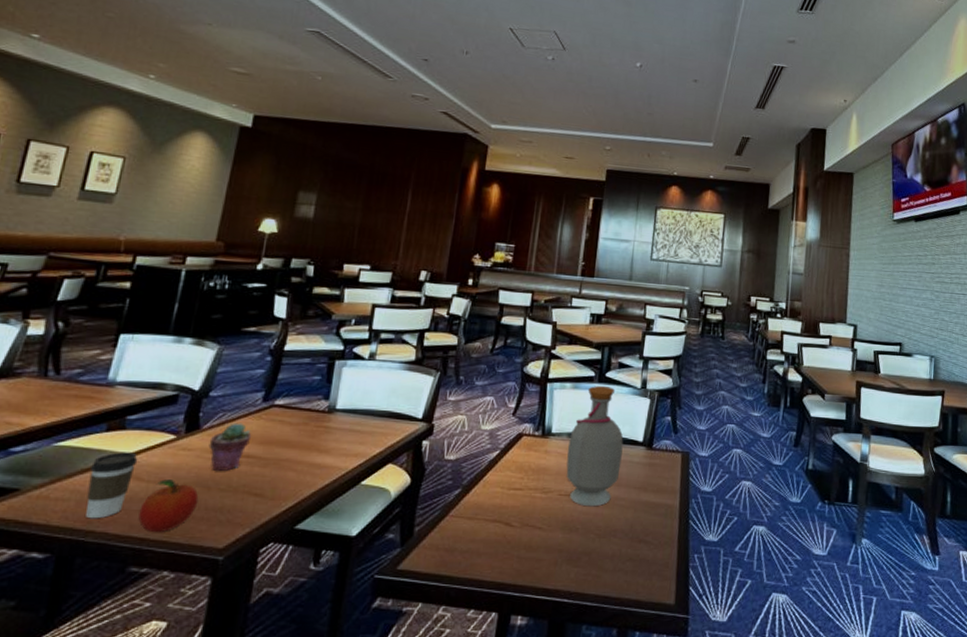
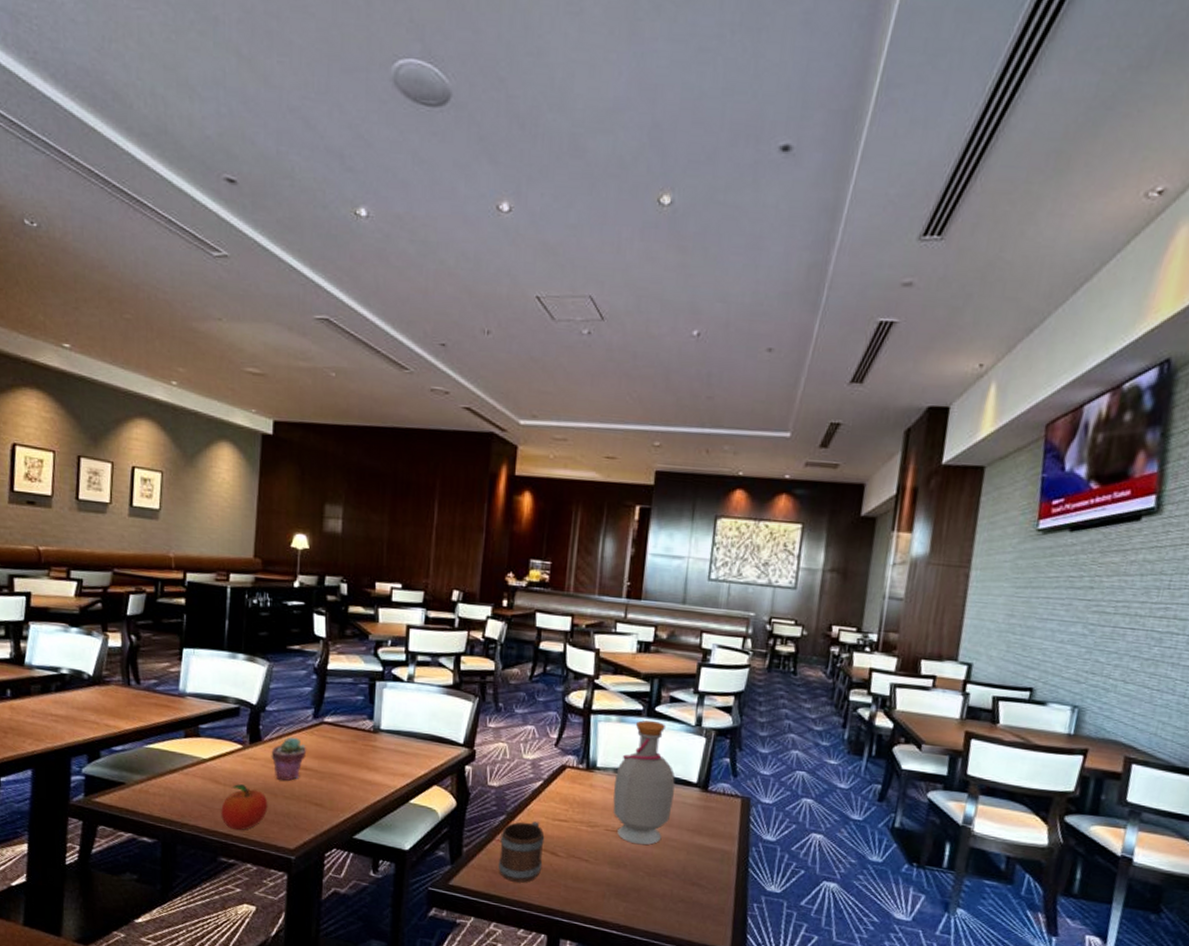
coffee cup: present [86,452,138,519] -> none [177,757,214,814]
mug: none [451,493,500,559] -> present [499,821,545,883]

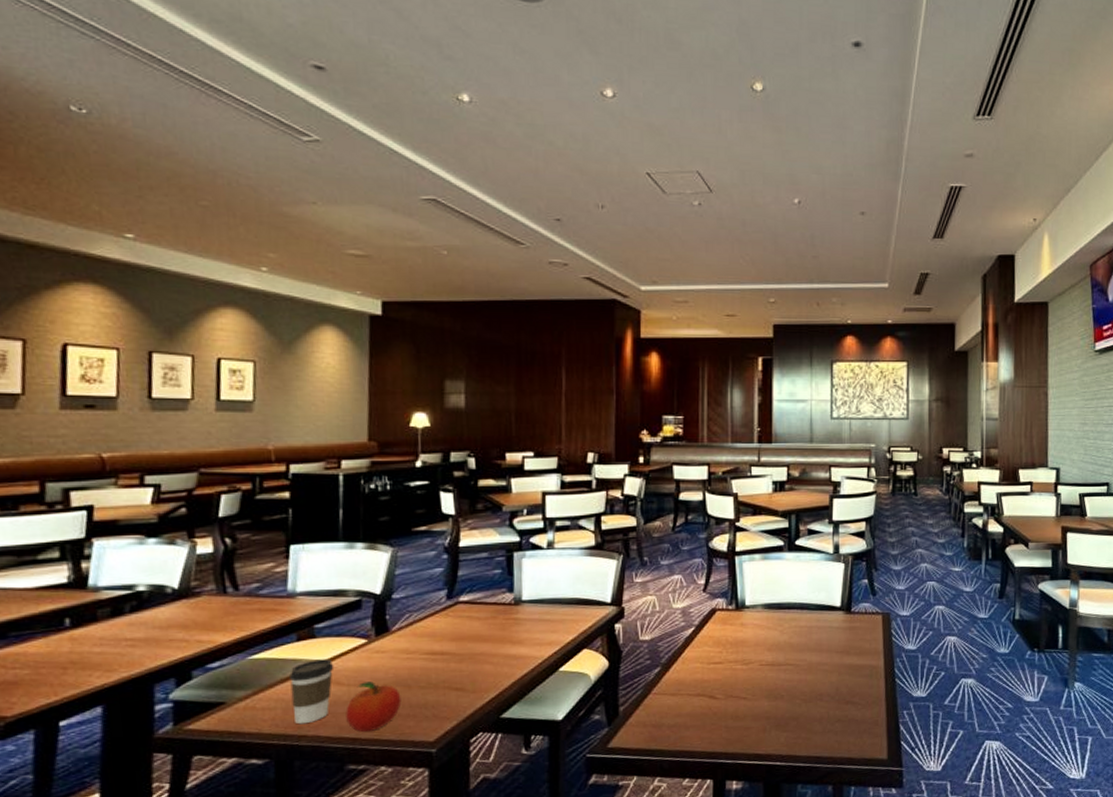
coffee cup: none [177,757,214,814] -> present [290,659,334,725]
potted succulent: present [271,736,307,781] -> none [401,622,442,671]
mug: present [499,821,545,883] -> none [657,668,701,733]
bottle: present [613,720,675,845] -> none [763,554,820,674]

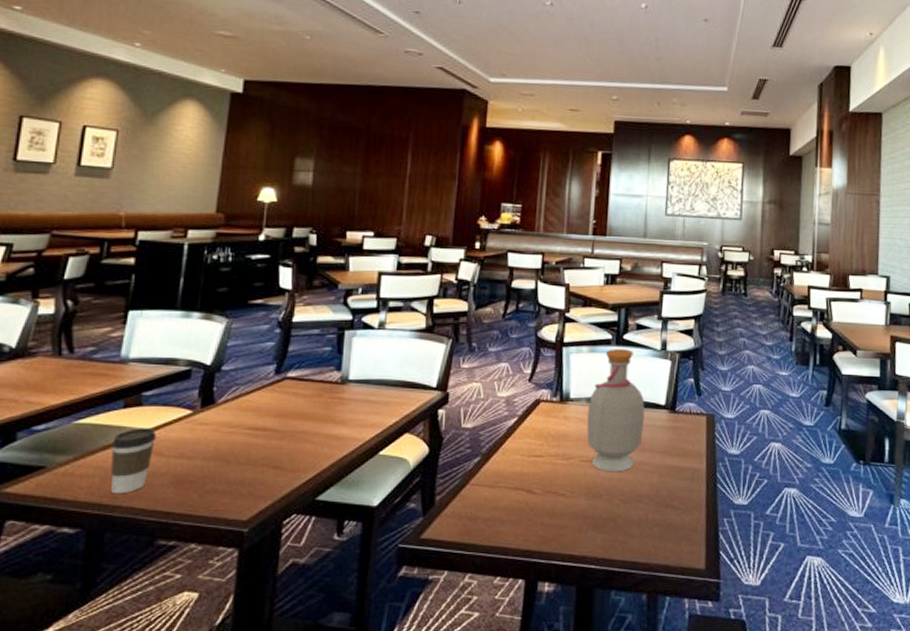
fruit: present [346,681,402,732] -> none [162,454,219,506]
bottle: none [763,554,820,674] -> present [587,348,645,472]

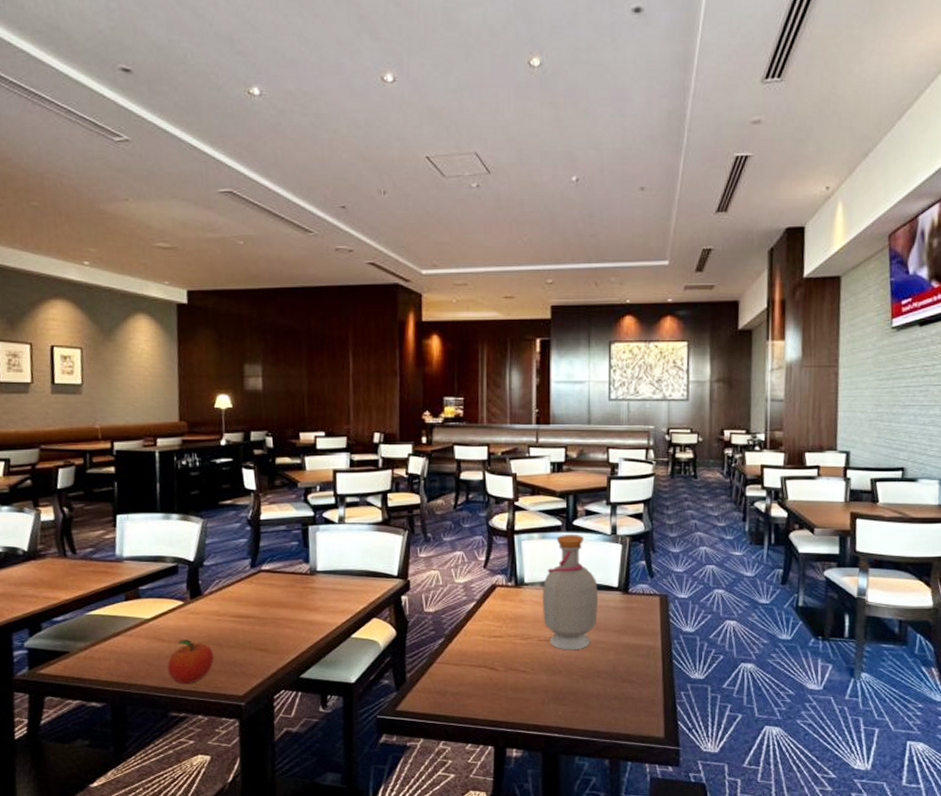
coffee cup: present [111,428,157,494] -> none [120,617,157,674]
fruit: none [162,454,219,506] -> present [167,639,214,683]

